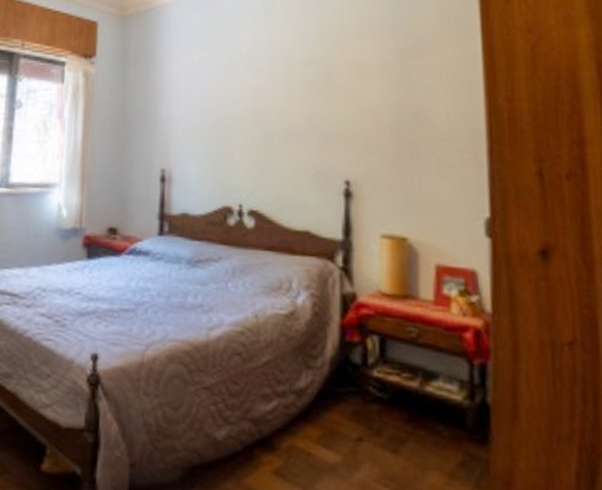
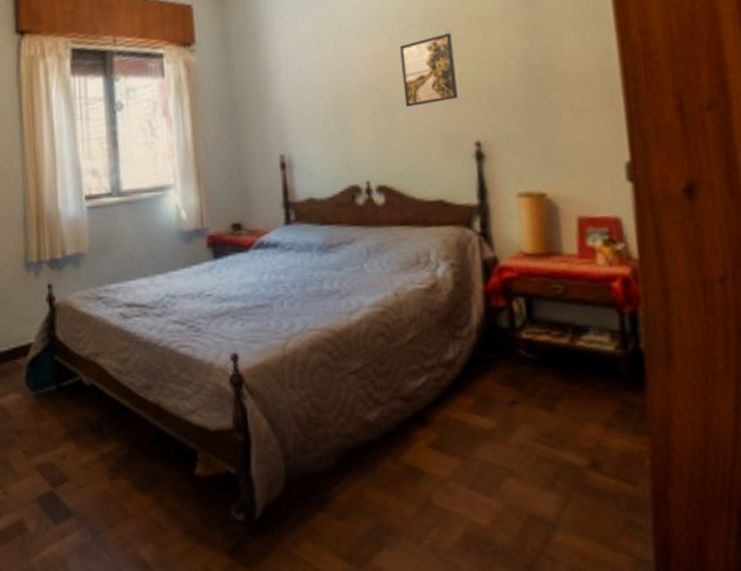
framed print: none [283,76,332,140] -> present [400,32,458,107]

